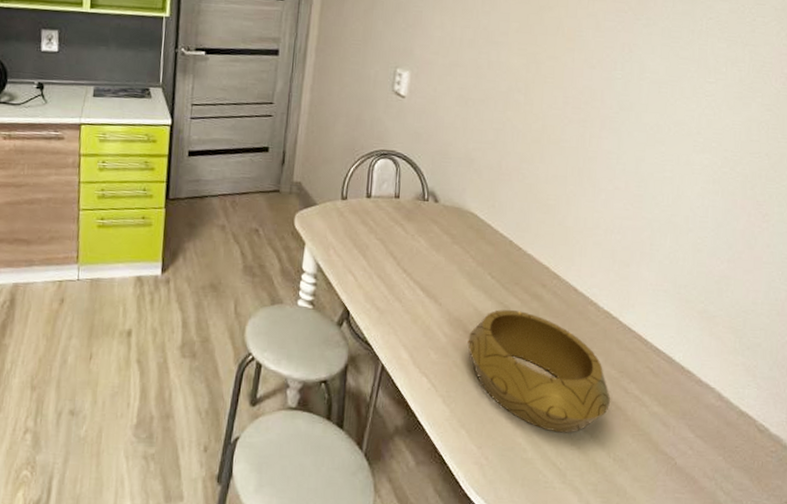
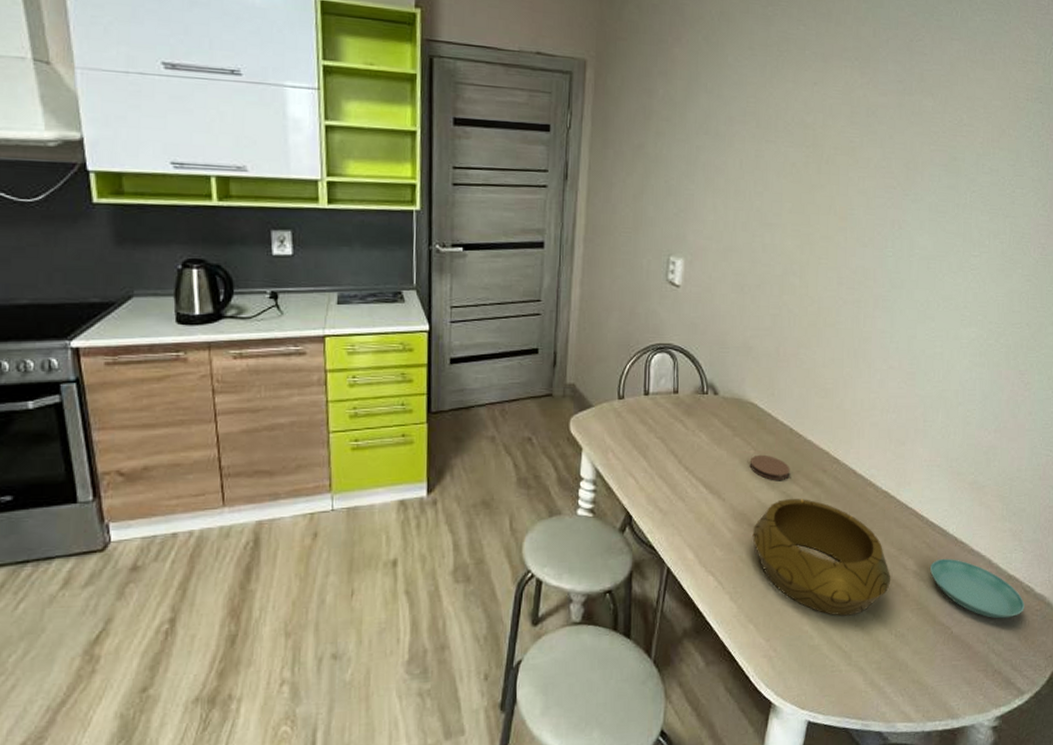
coaster: none [467,263,509,291] -> present [749,454,790,480]
saucer: none [654,386,758,456] -> present [930,558,1025,619]

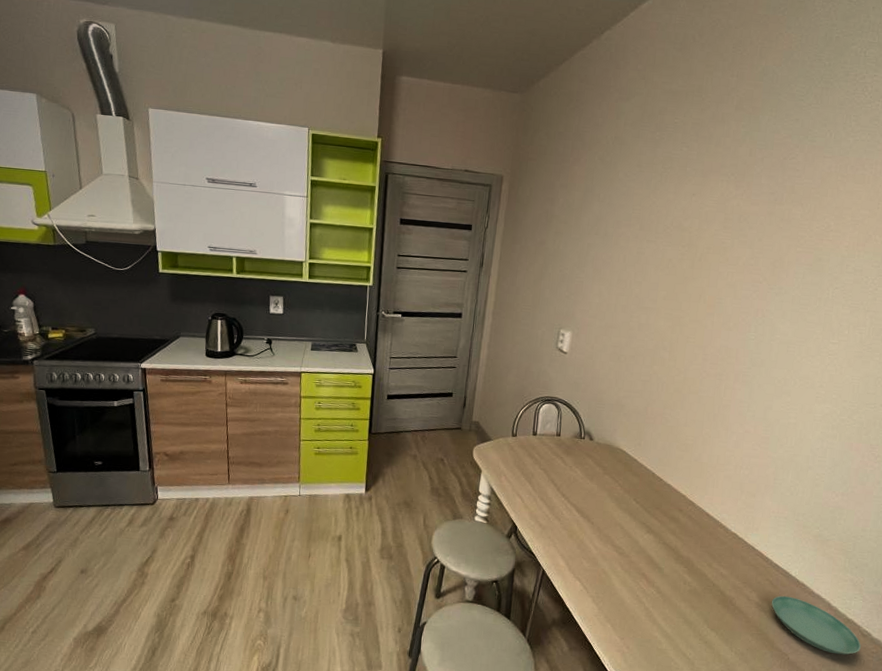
coaster: present [749,454,790,480] -> none [616,491,651,514]
decorative bowl: present [752,499,891,616] -> none [614,529,735,631]

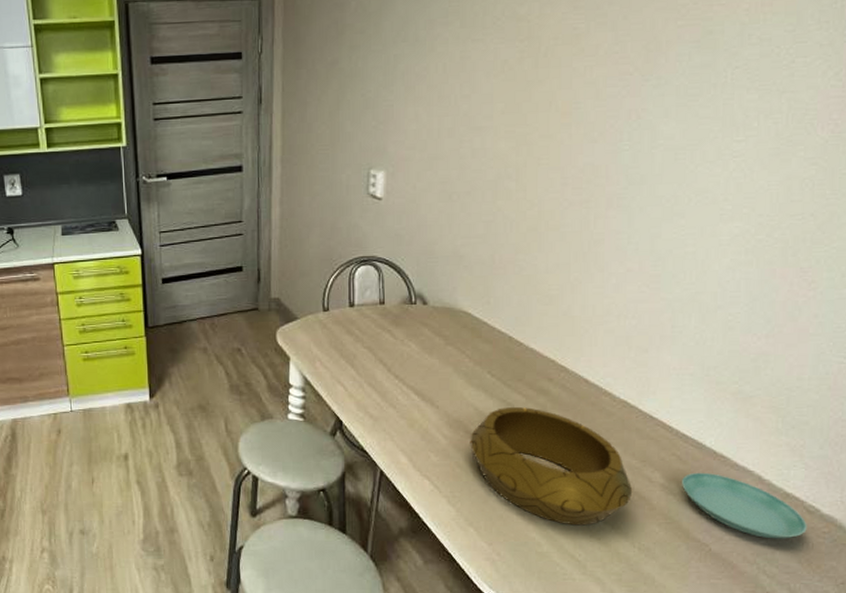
decorative bowl: none [614,529,735,631] -> present [470,407,633,526]

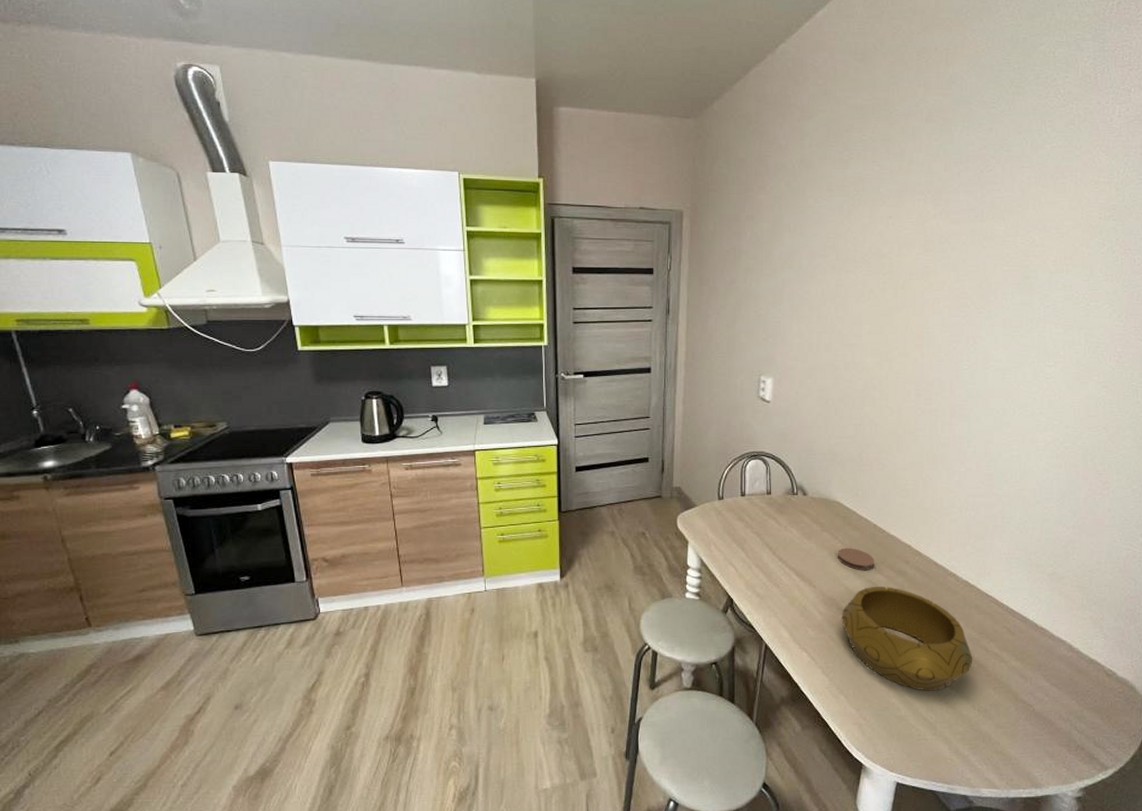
coaster: none [464,363,510,388] -> present [837,547,875,570]
saucer: present [682,472,807,539] -> none [1011,642,1107,699]

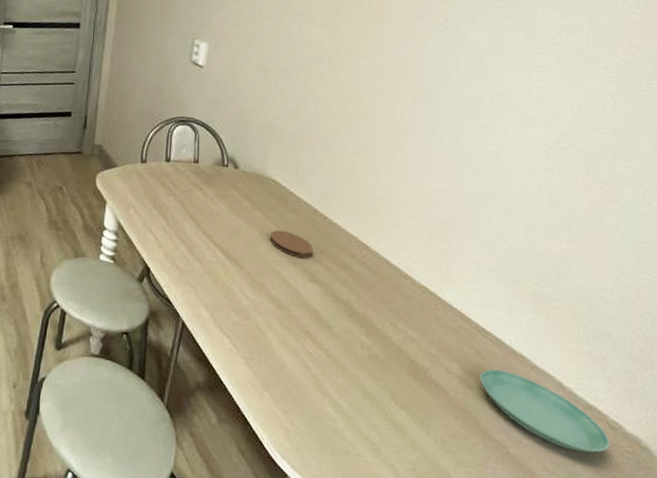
decorative bowl: present [841,587,973,691] -> none [270,277,430,408]
saucer: none [1011,642,1107,699] -> present [480,369,610,453]

